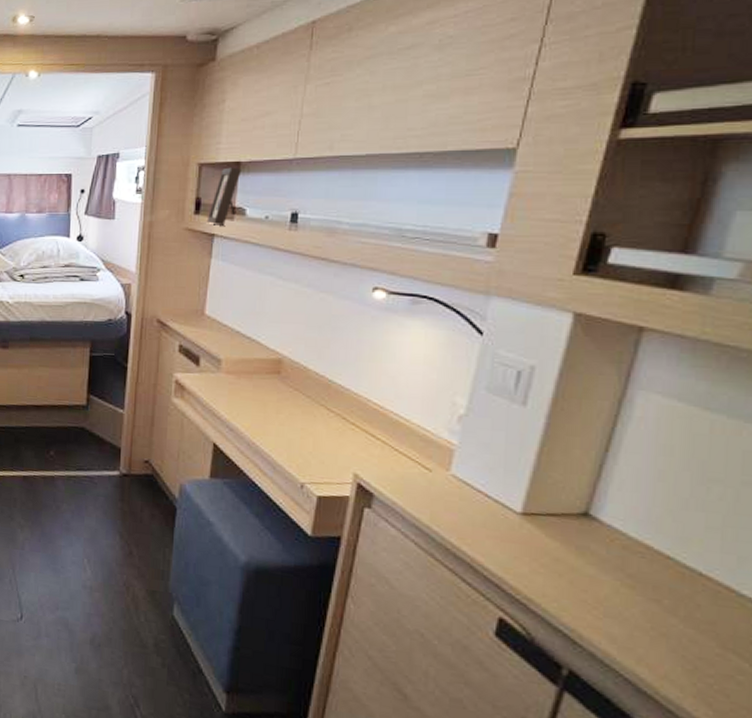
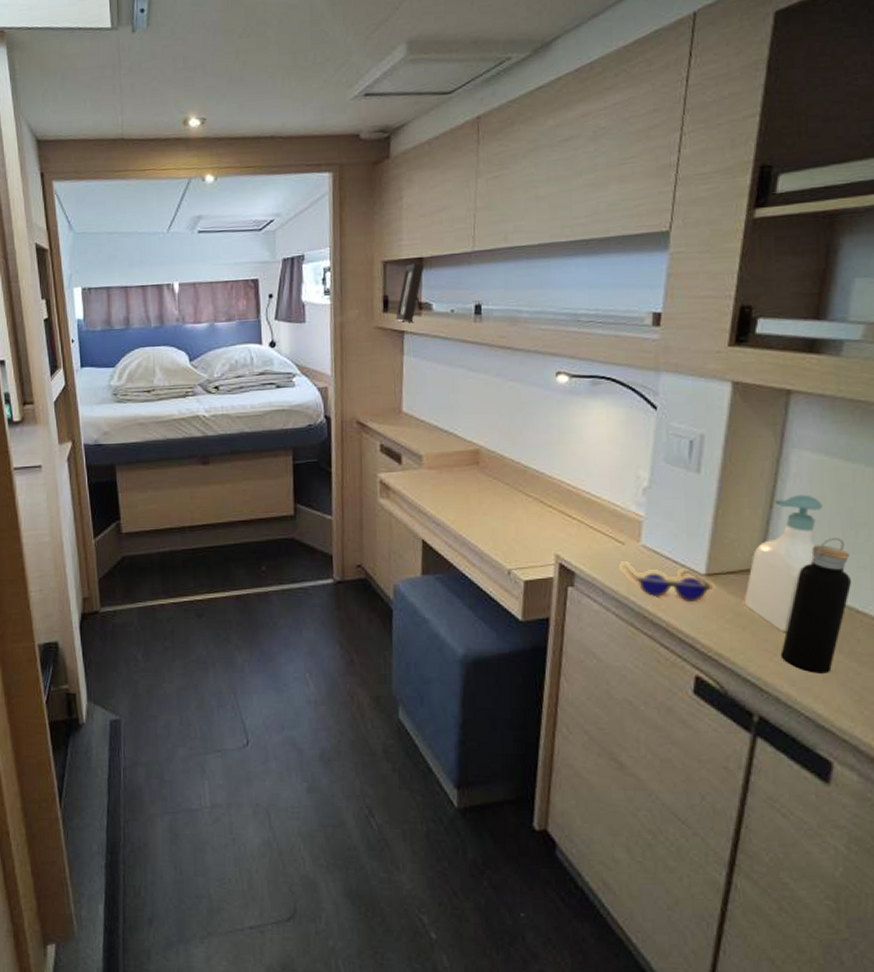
sunglasses: none [427,492,529,541] -> present [622,564,713,603]
soap bottle: none [563,440,671,587] -> present [744,494,824,633]
water bottle: none [601,492,697,636] -> present [780,538,851,674]

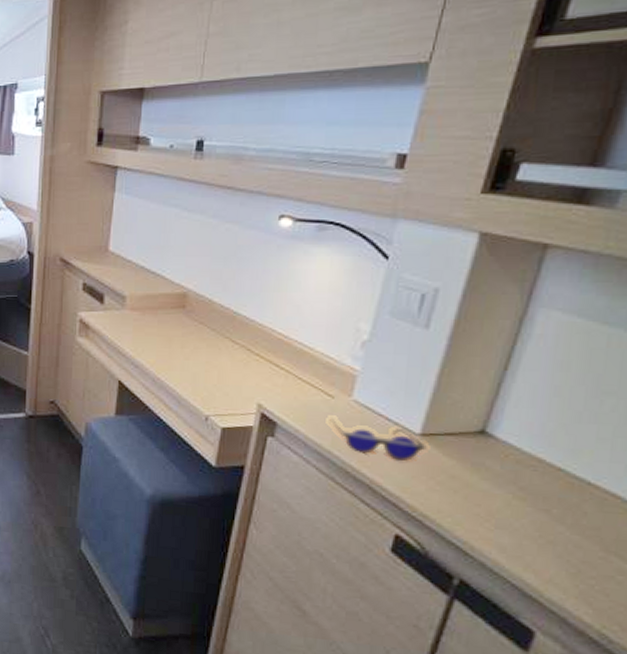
picture frame: present [395,263,425,322] -> none [109,94,145,157]
soap bottle: present [744,494,824,633] -> none [459,357,568,500]
water bottle: present [780,538,851,674] -> none [493,406,590,544]

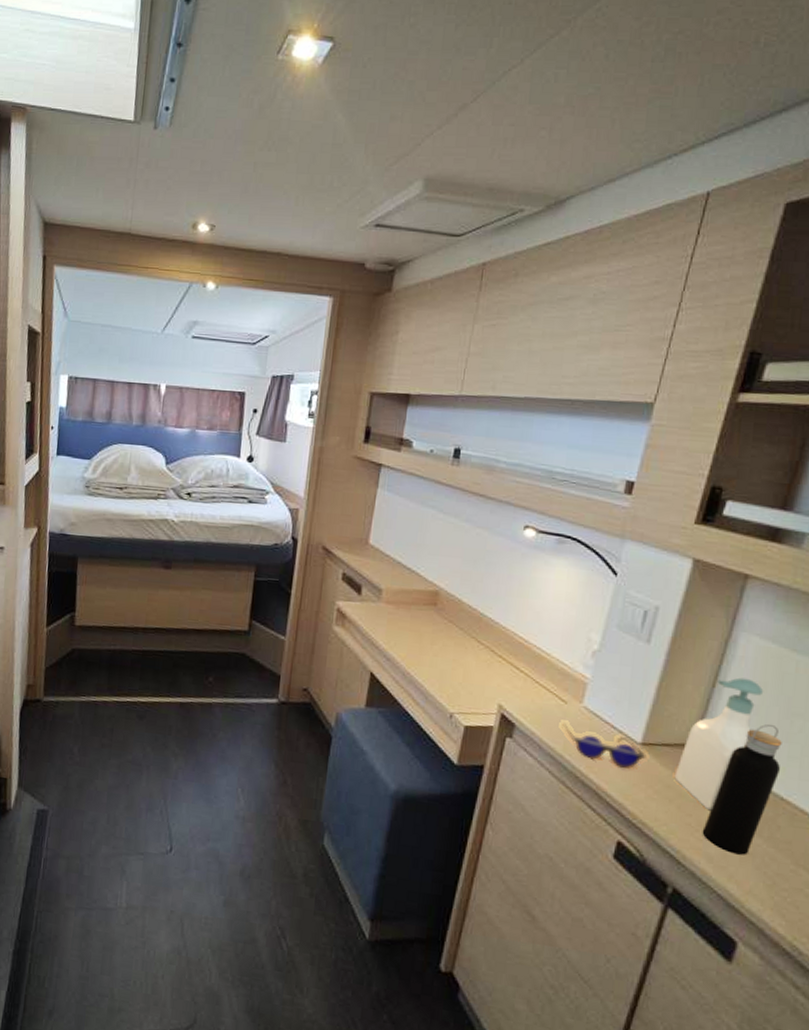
soap bottle: none [459,357,568,500] -> present [674,677,764,811]
water bottle: none [493,406,590,544] -> present [702,724,782,855]

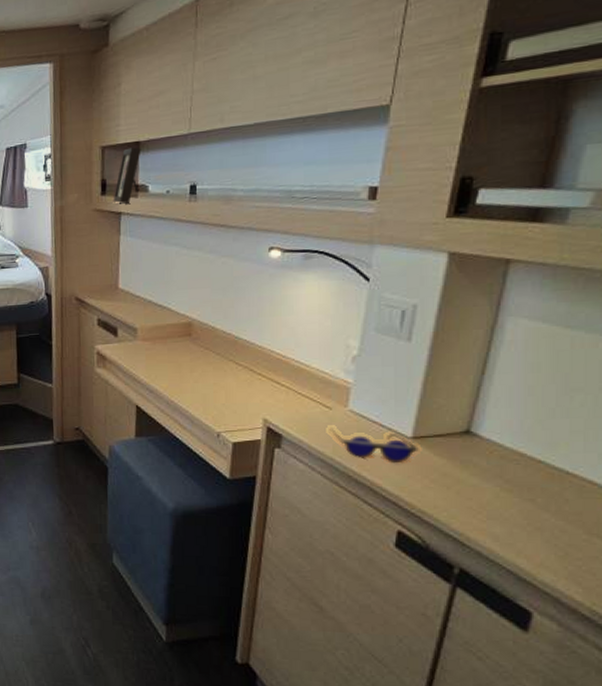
picture frame: none [375,399,411,456] -> present [113,147,141,204]
soap bottle: present [674,677,764,811] -> none [450,361,538,493]
water bottle: present [702,724,782,855] -> none [485,403,562,531]

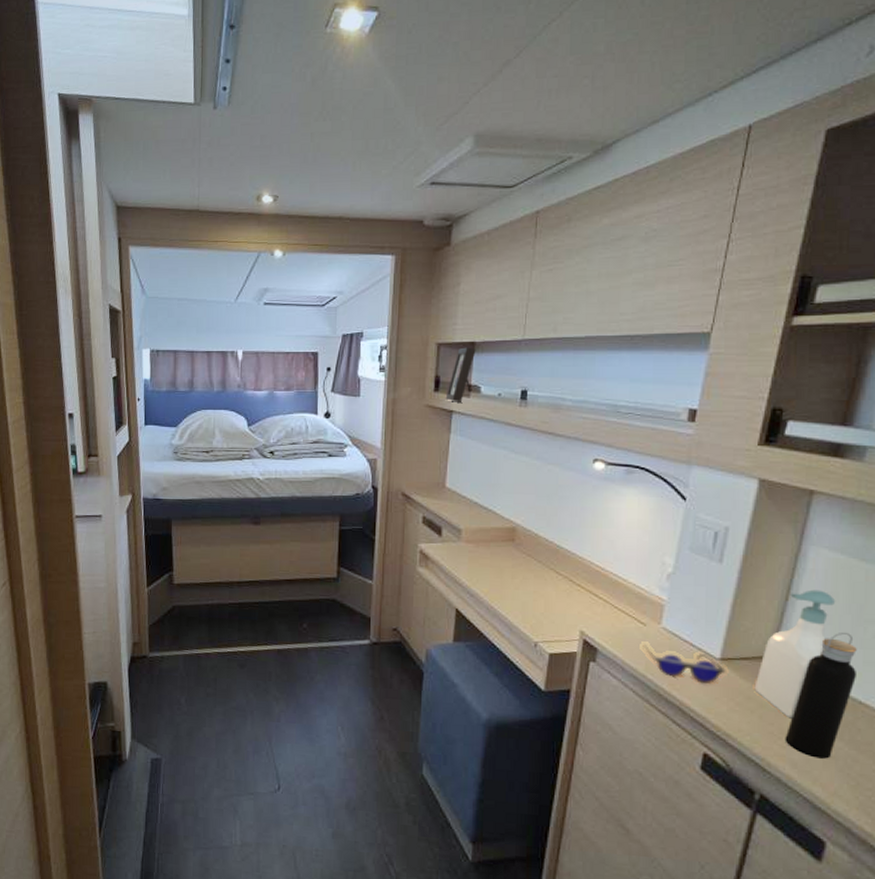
soap bottle: none [450,361,538,493] -> present [754,589,836,719]
water bottle: none [485,403,562,531] -> present [785,633,857,759]

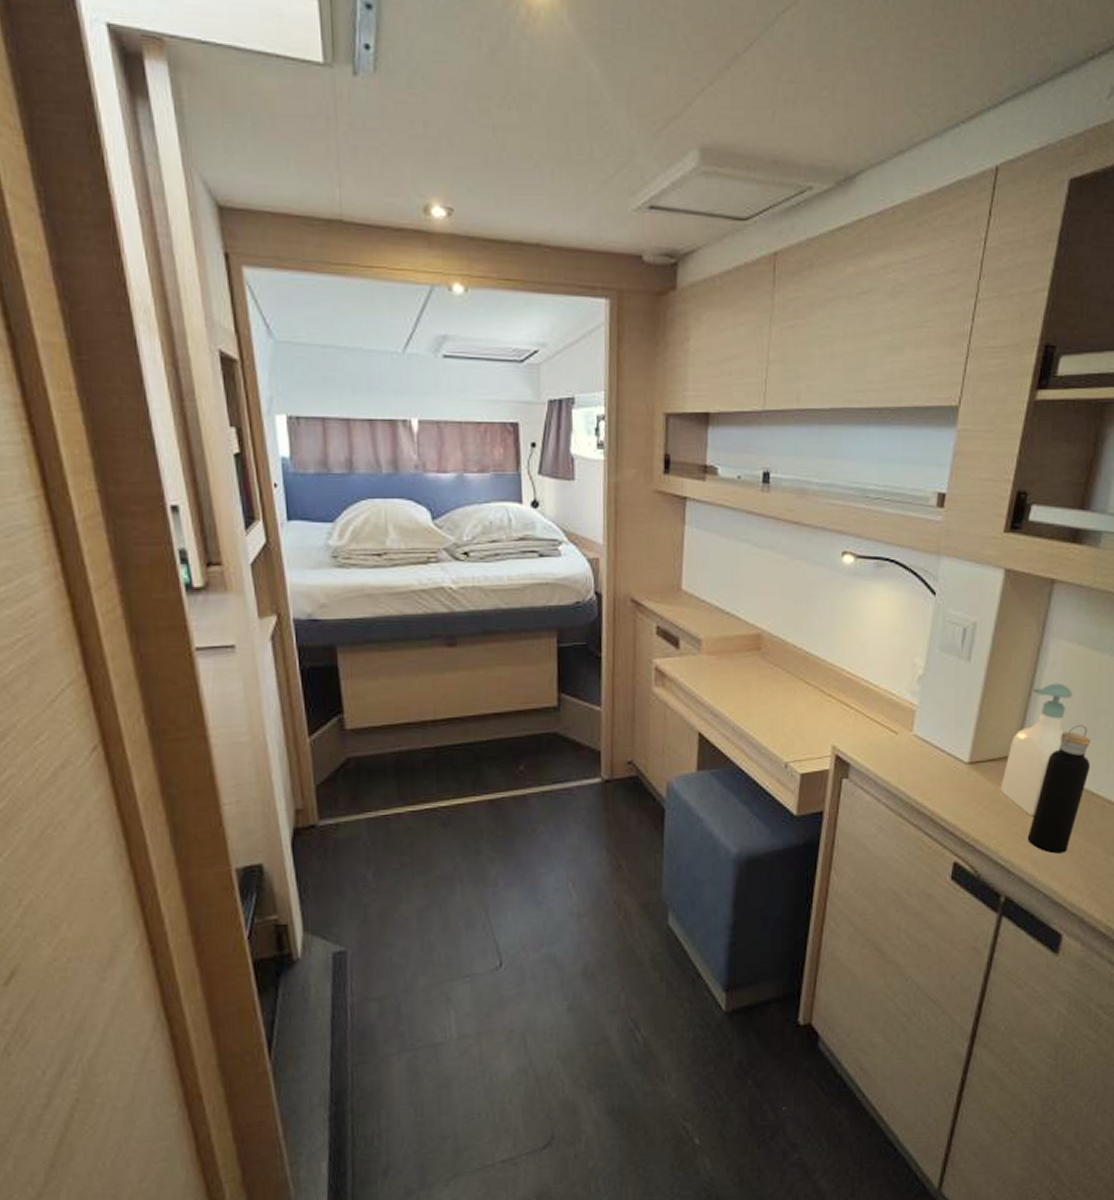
picture frame: present [445,347,476,402] -> none [677,419,711,487]
sunglasses: present [643,644,726,684] -> none [895,754,974,791]

